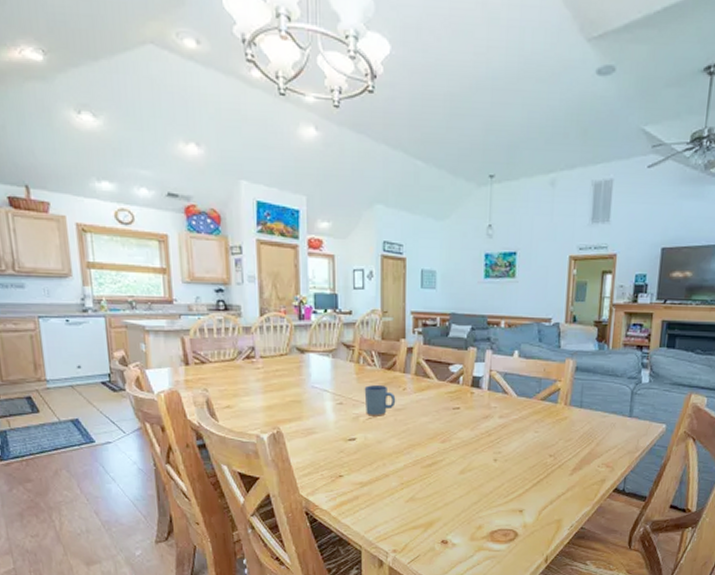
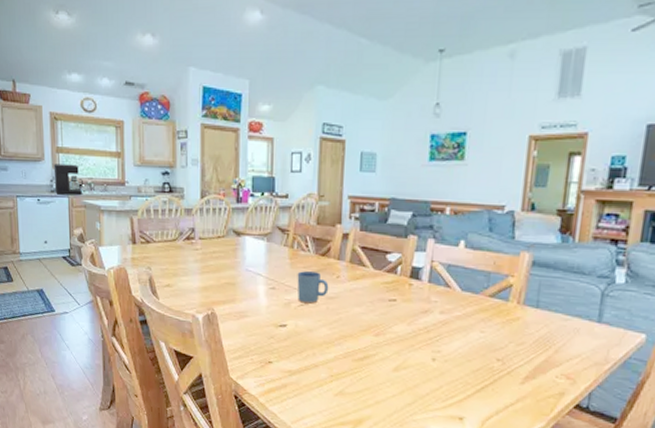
coffee maker: none [84,280,122,315] -> present [53,163,83,195]

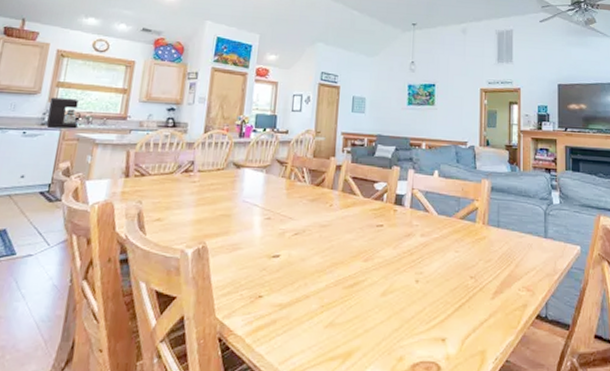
mug: present [297,271,329,304] -> none [292,201,322,233]

